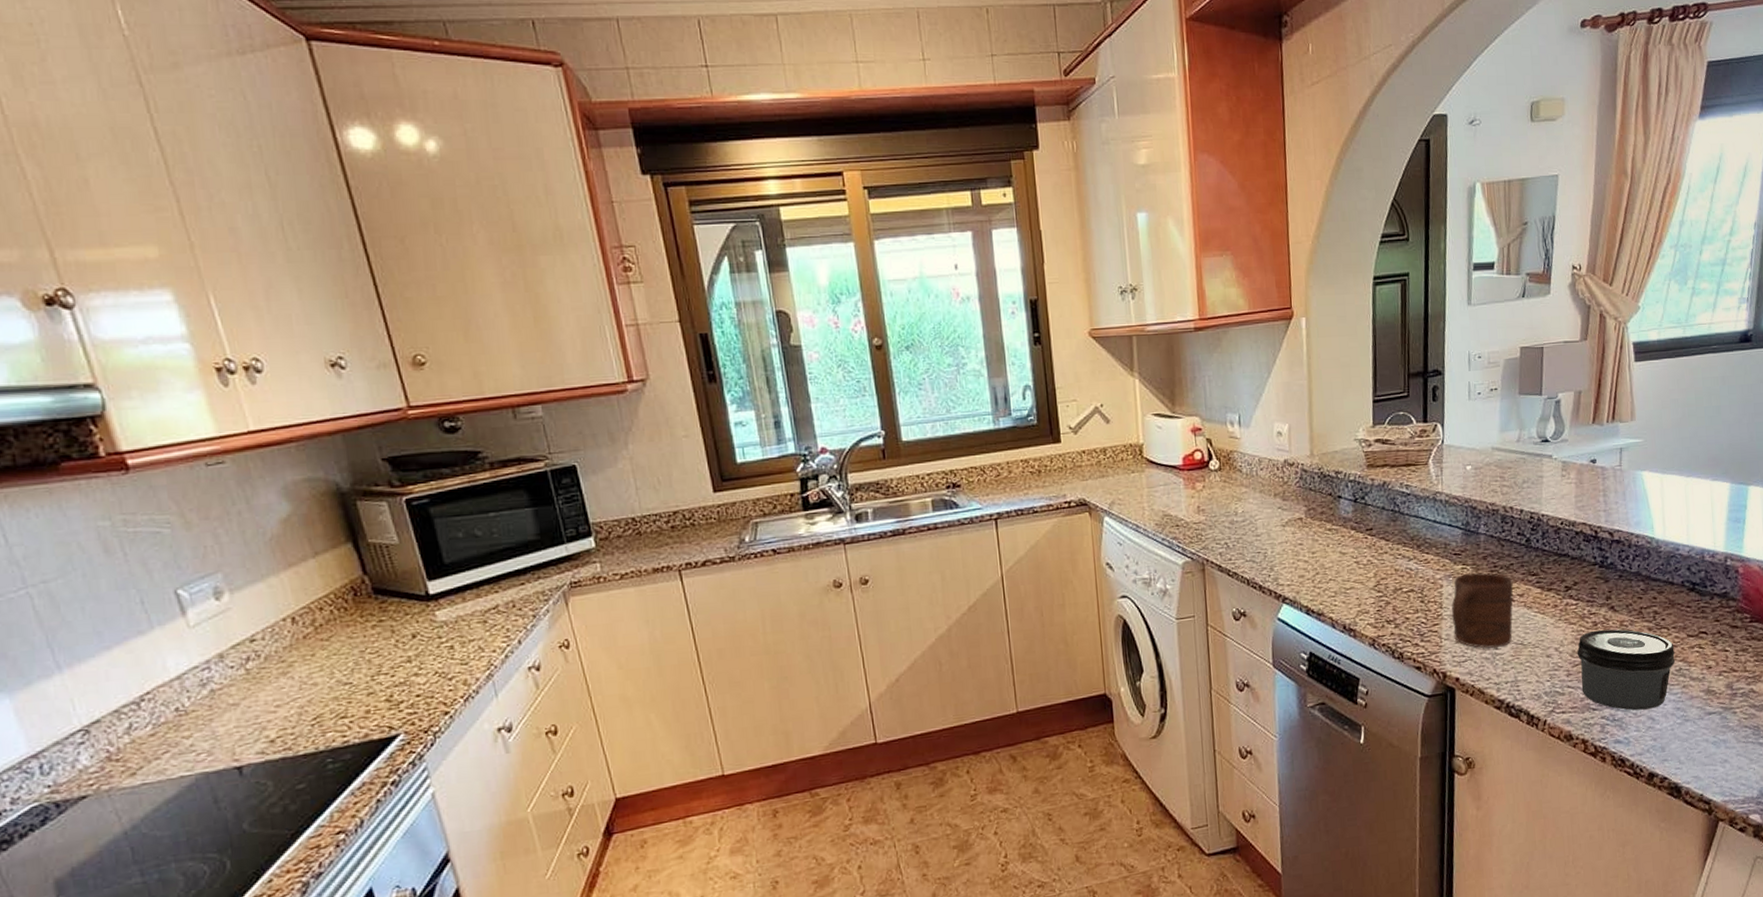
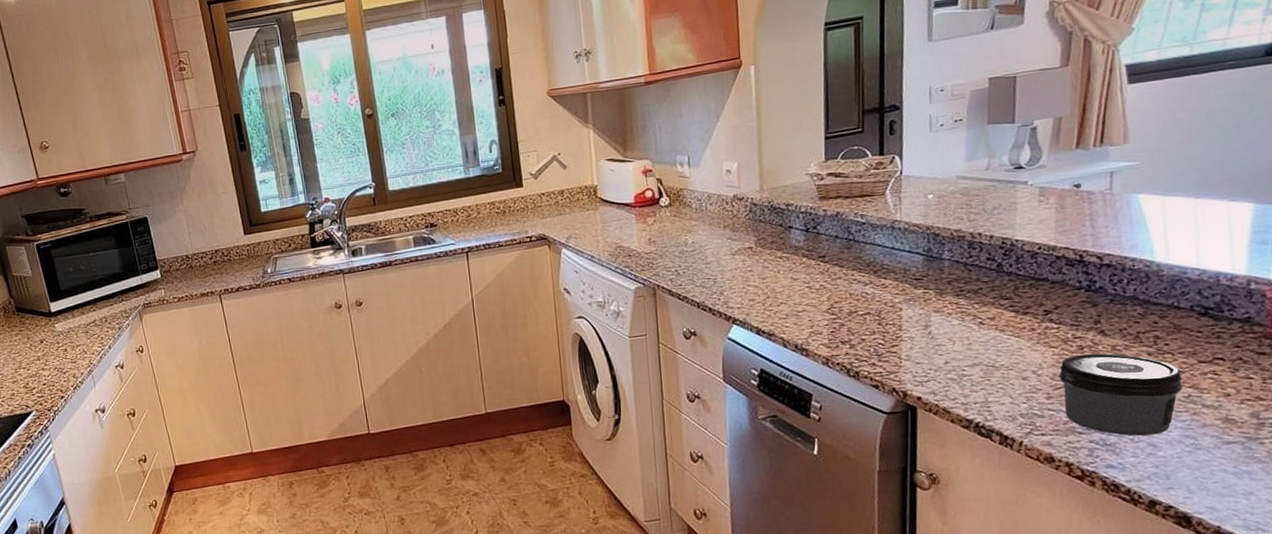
cup: present [1451,572,1514,649] -> none [911,296,983,370]

